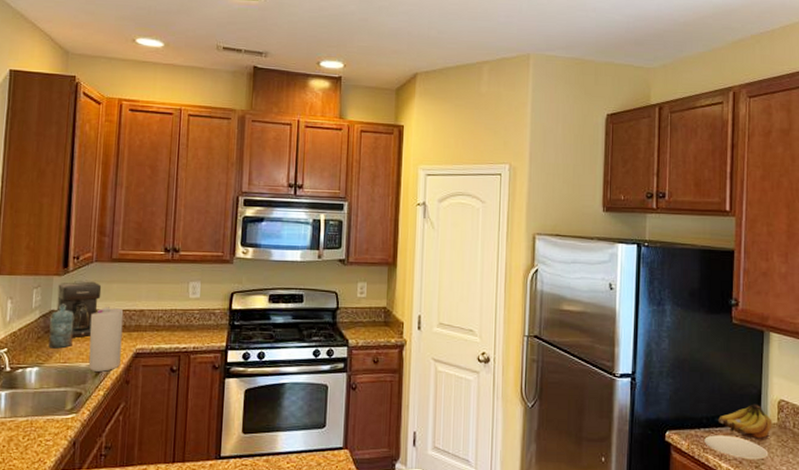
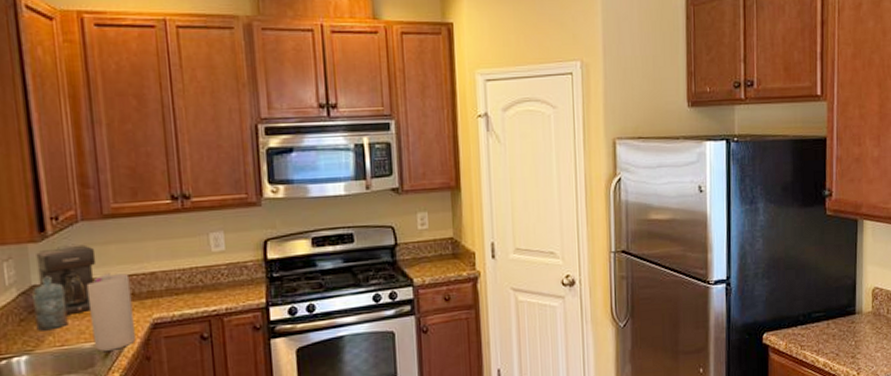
plate: present [704,435,769,460] -> none [802,329,864,352]
fruit: present [717,404,772,441] -> none [814,294,867,331]

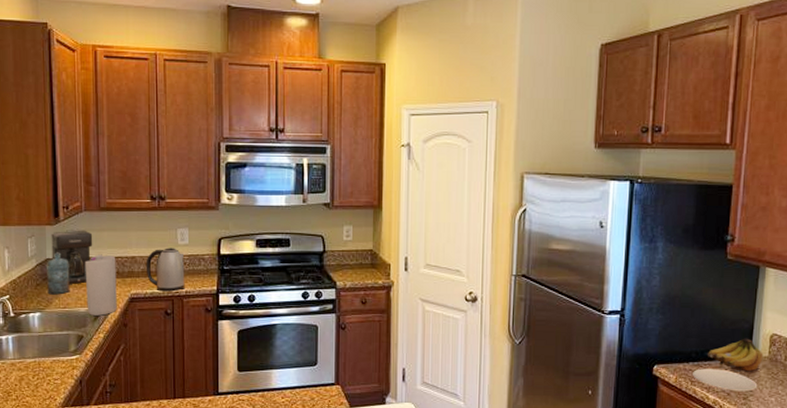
kettle: none [170,256,225,312] -> present [145,248,185,292]
plate: none [802,329,864,352] -> present [693,368,758,392]
fruit: none [814,294,867,331] -> present [707,338,763,373]

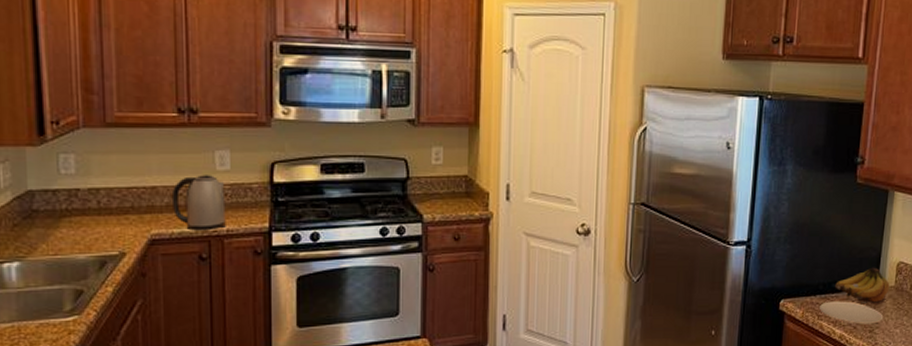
canister: present [45,252,70,295] -> none [26,182,63,238]
coffee maker: present [51,230,93,284] -> none [34,152,96,223]
paper towel holder: present [85,254,117,317] -> none [84,184,132,265]

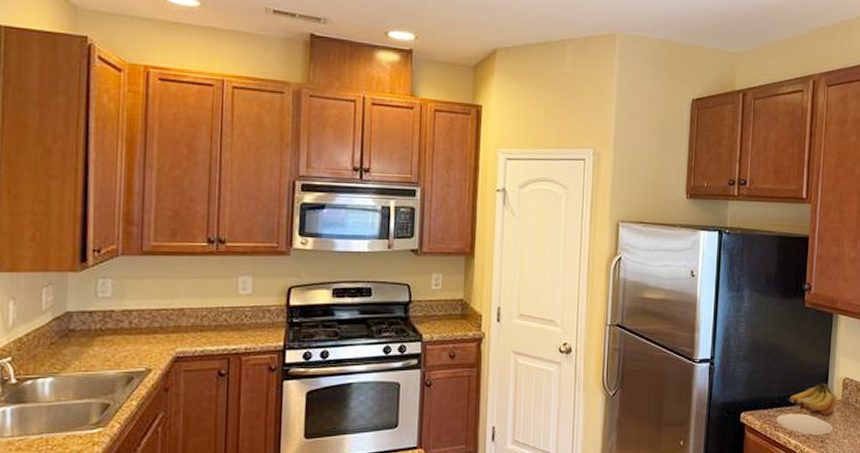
kettle: present [171,175,226,231] -> none [196,298,246,349]

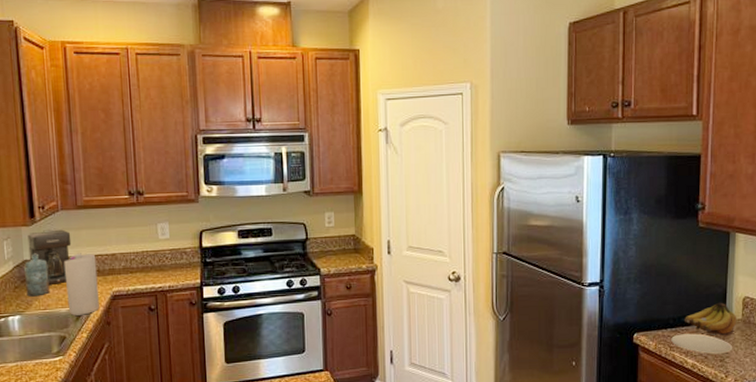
canister: none [64,304,97,355] -> present [23,253,50,297]
coffee maker: none [74,277,131,342] -> present [27,229,72,285]
paper towel holder: none [117,306,159,381] -> present [64,253,99,317]

